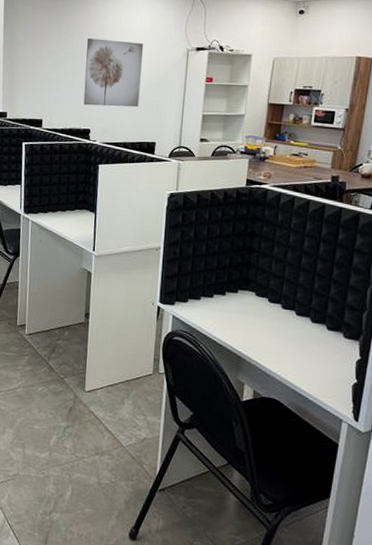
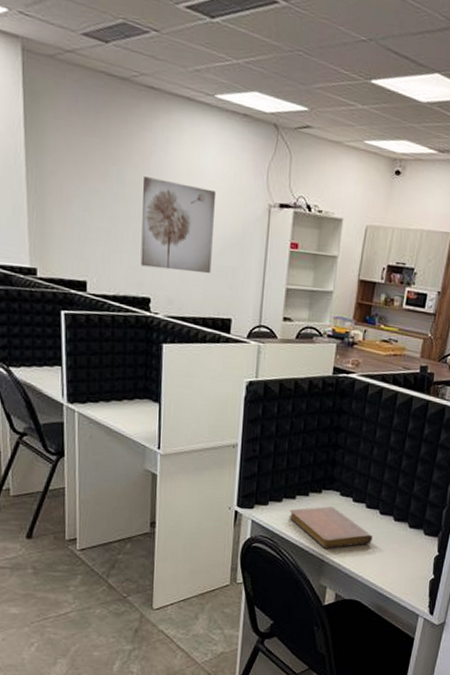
notebook: none [207,305,289,346] -> present [289,506,372,549]

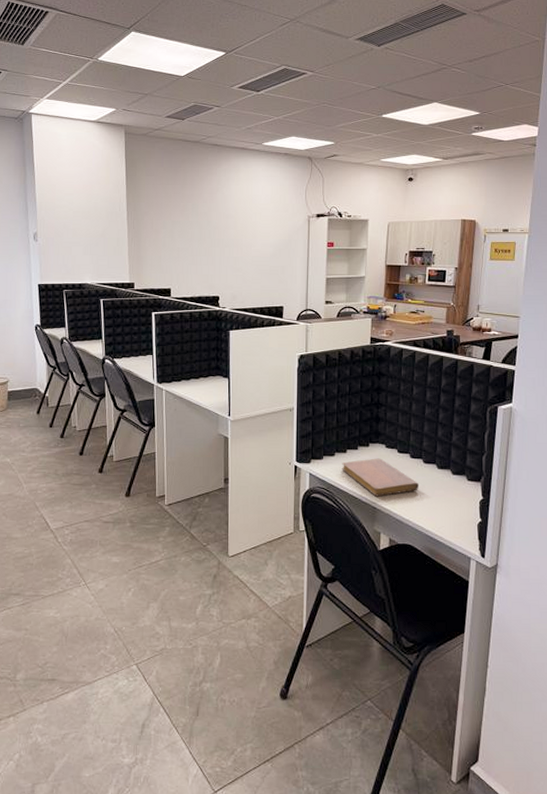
wall art: present [140,176,217,274] -> none [211,208,267,274]

